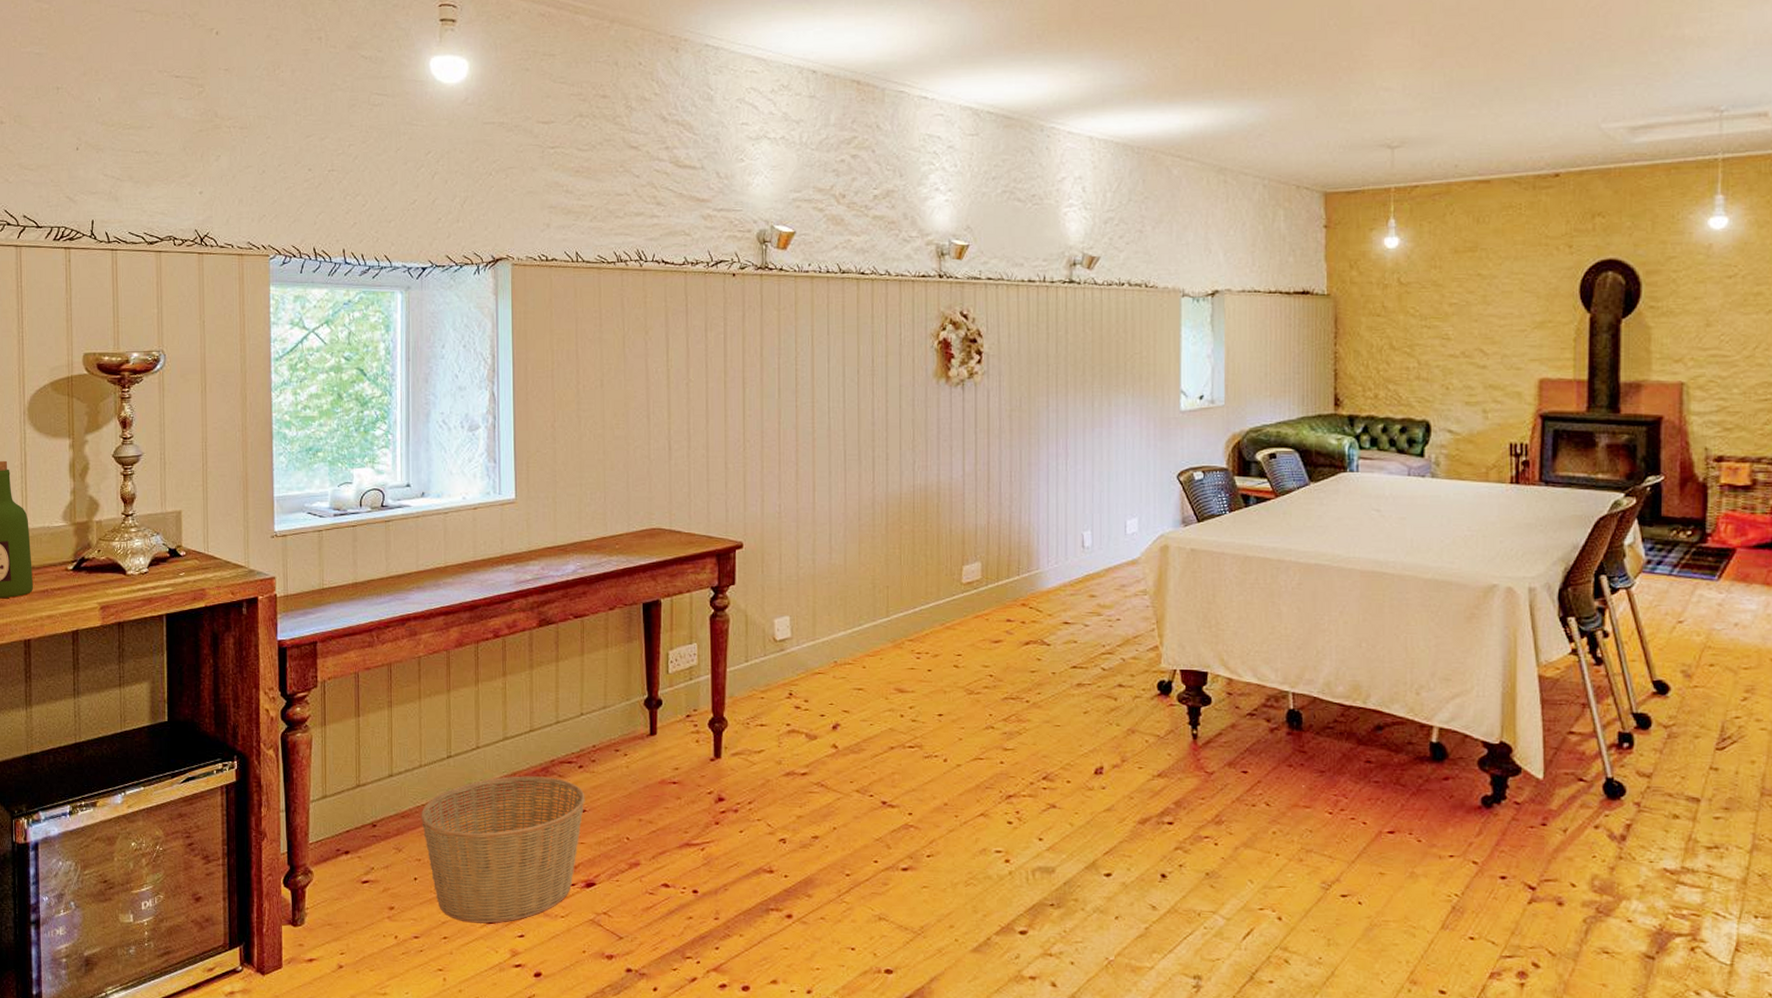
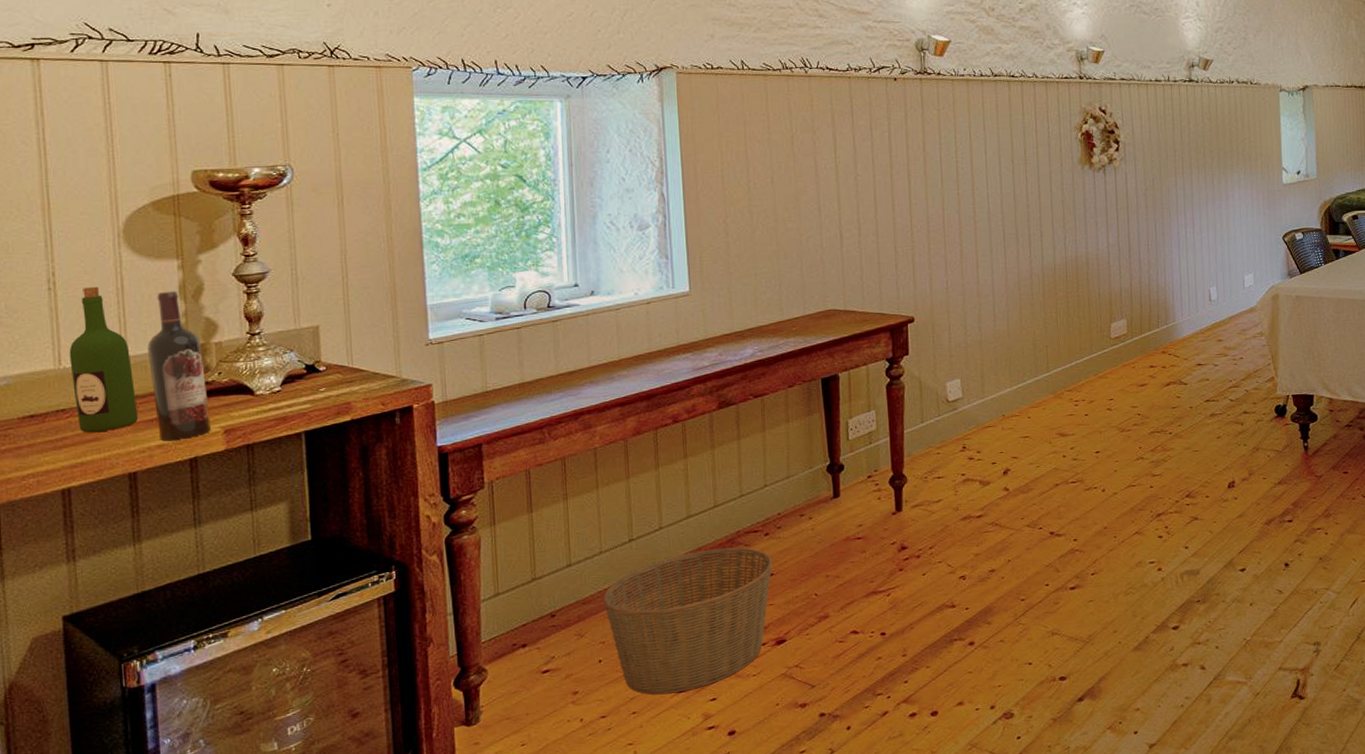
wine bottle: none [43,469,91,612] -> present [147,291,212,441]

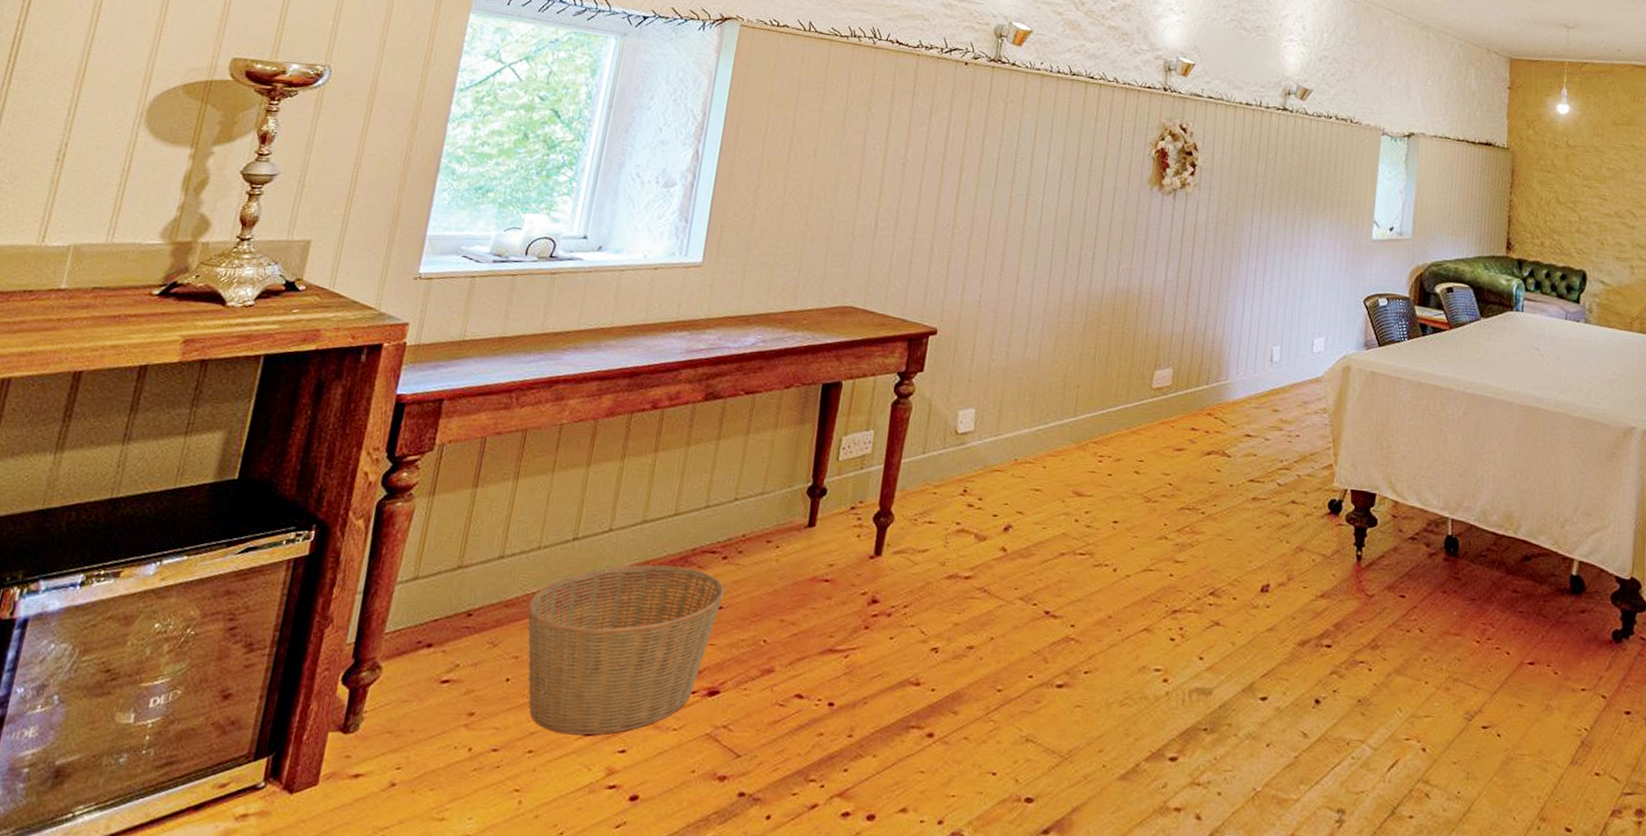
wine bottle: present [69,286,139,433] -> none [40,163,116,322]
wine bottle: present [147,291,212,441] -> none [116,179,189,343]

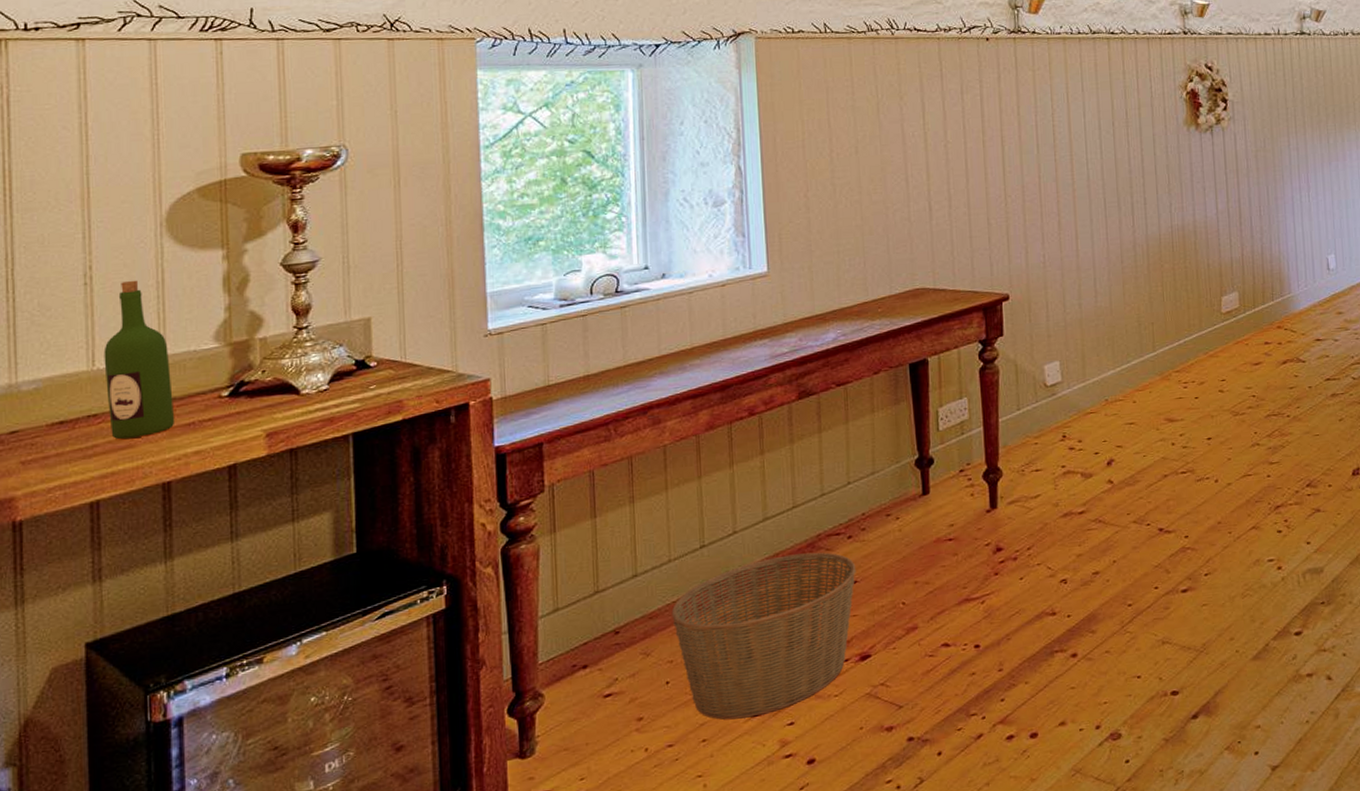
wine bottle: none [40,163,116,322] -> present [103,280,175,440]

